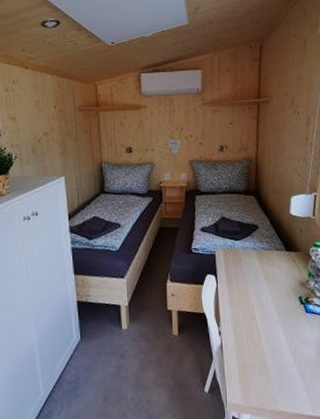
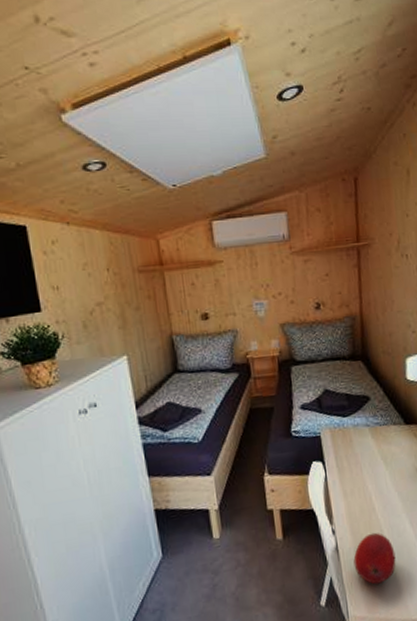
fruit: none [234,336,270,379] -> present [353,532,396,585]

